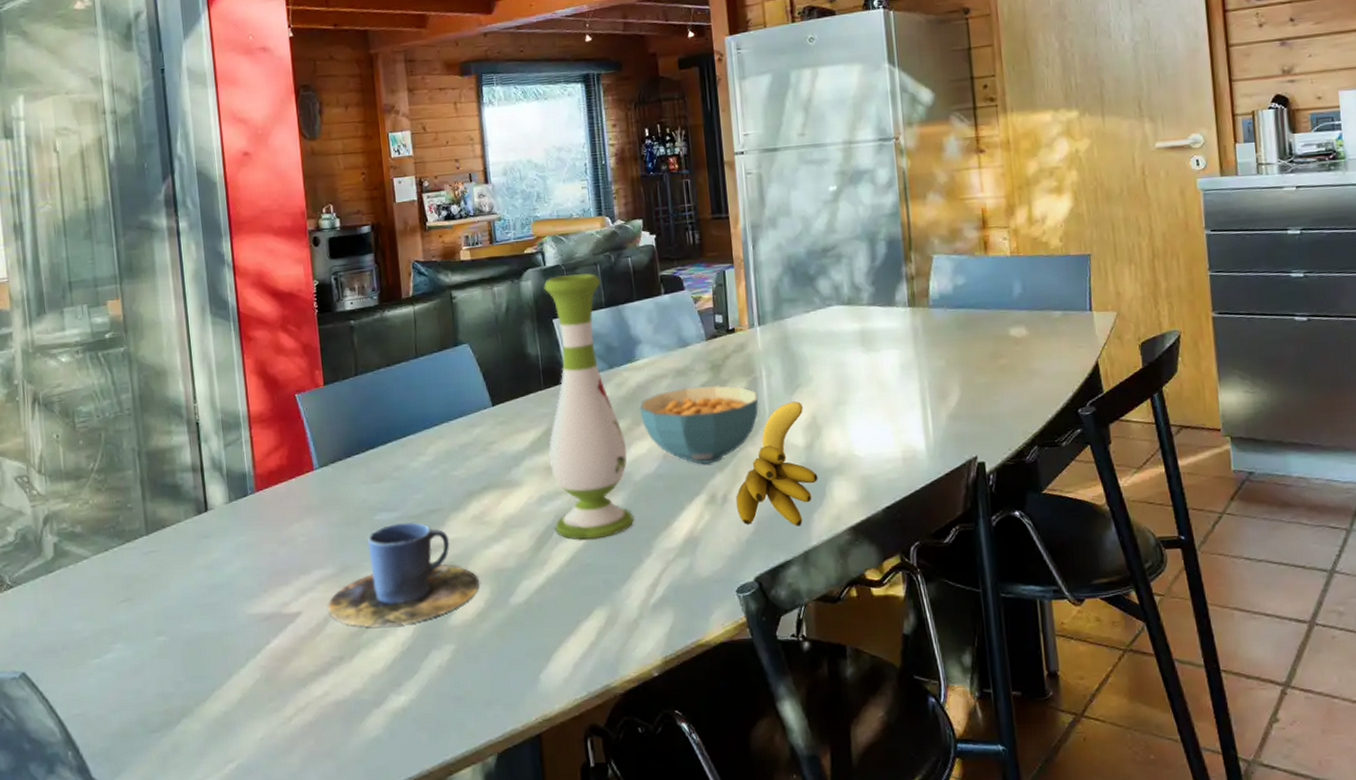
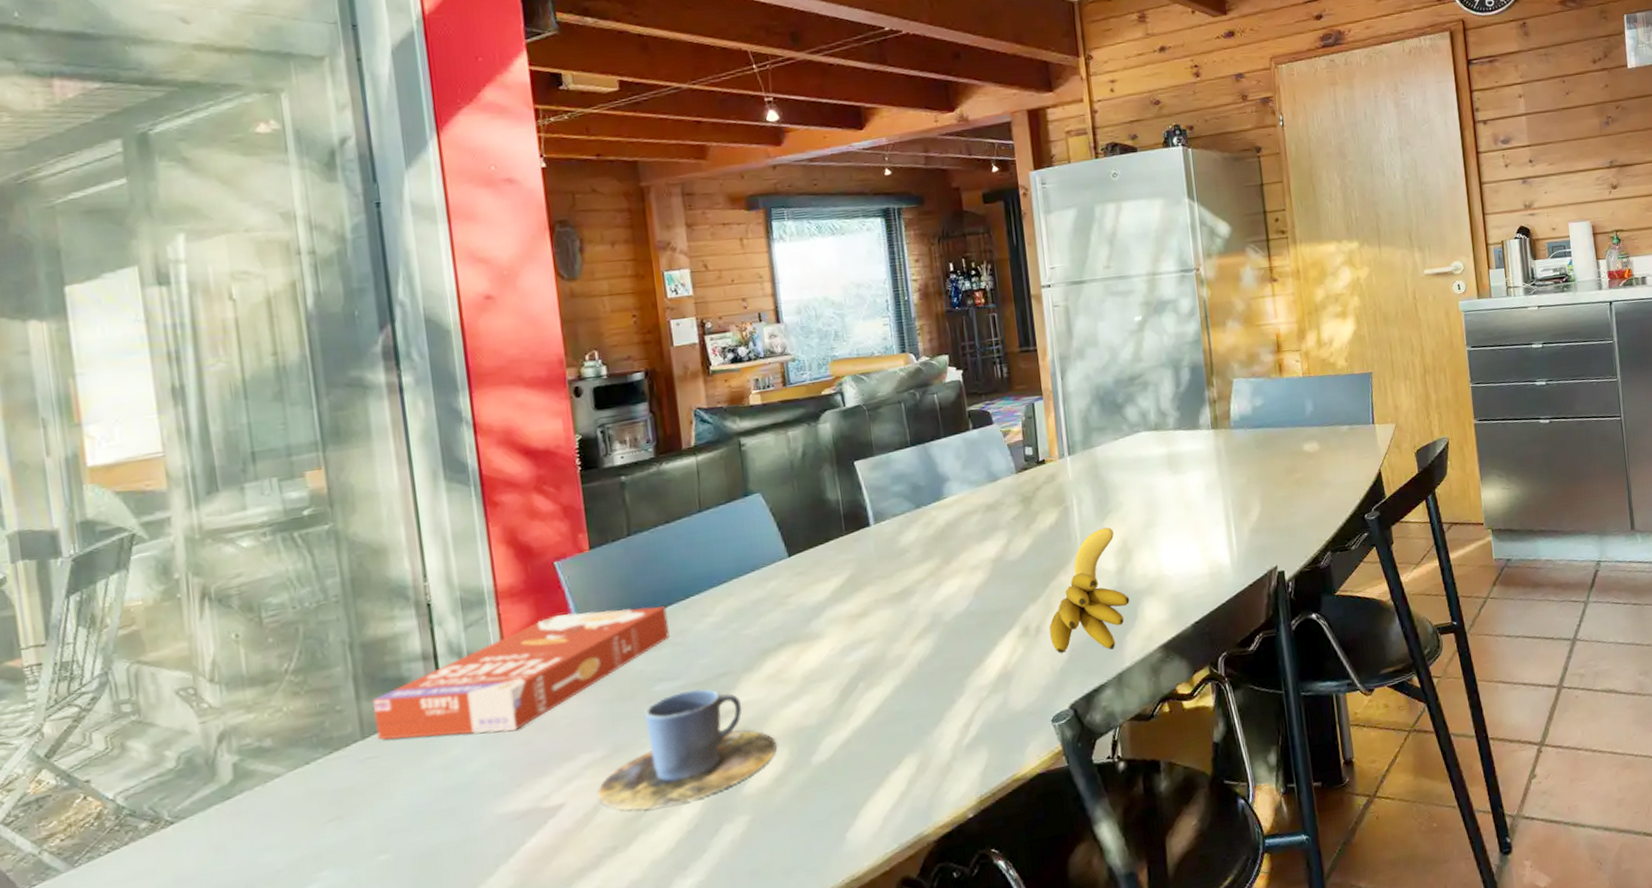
cereal box: none [154,441,389,543] -> present [372,606,670,740]
vase: present [544,273,635,540] -> none [844,412,946,689]
cereal bowl: present [639,385,759,465] -> none [948,516,1071,598]

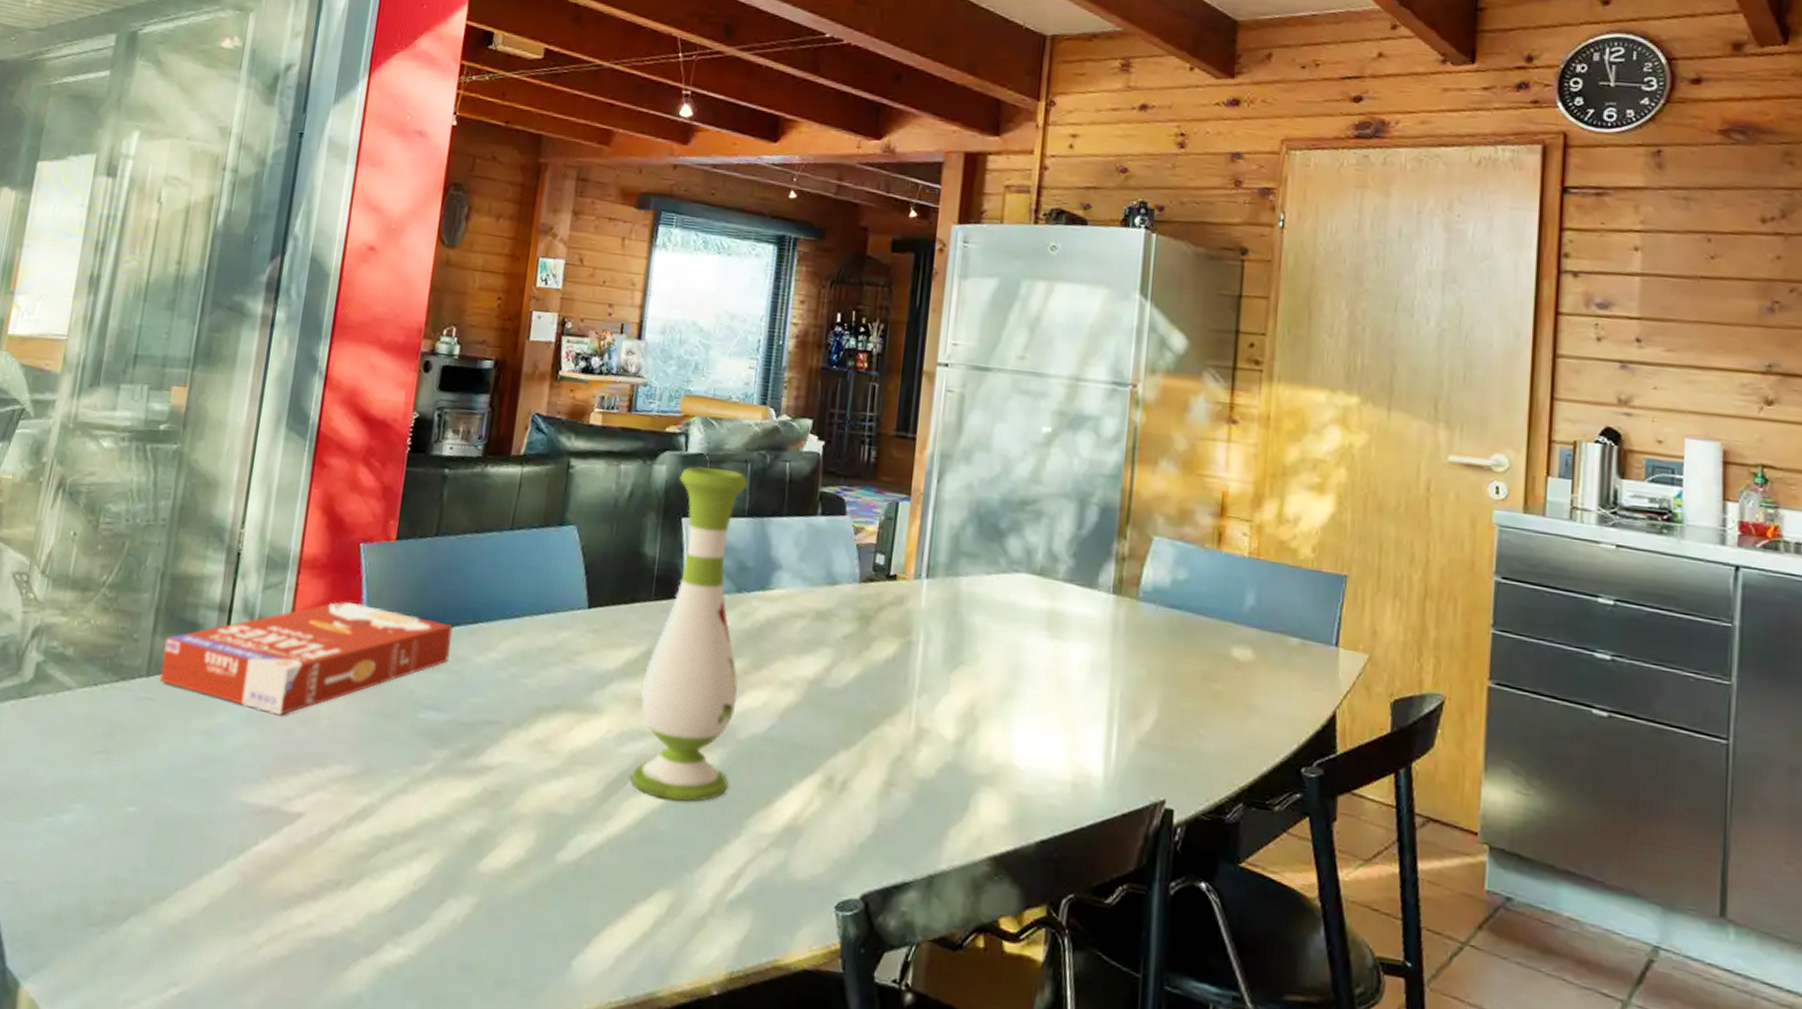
cup: present [596,688,777,811] -> none [336,727,525,859]
vase: none [844,412,946,689] -> present [629,466,749,803]
banana: present [1049,527,1130,653] -> none [856,680,964,841]

